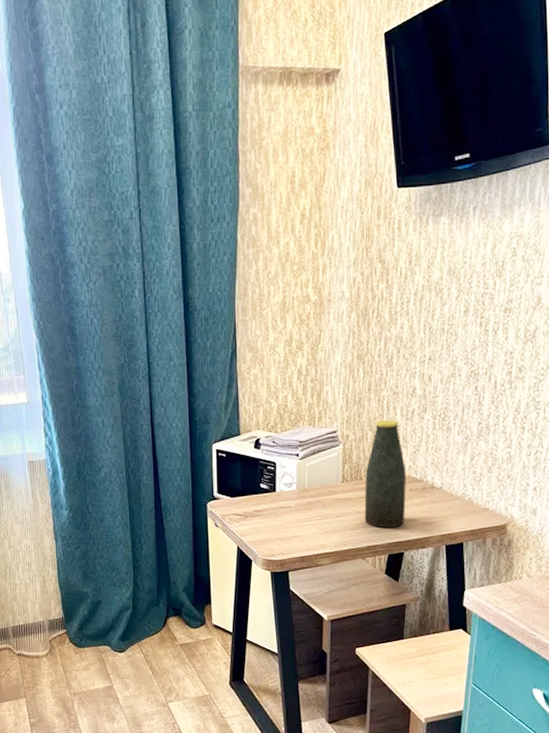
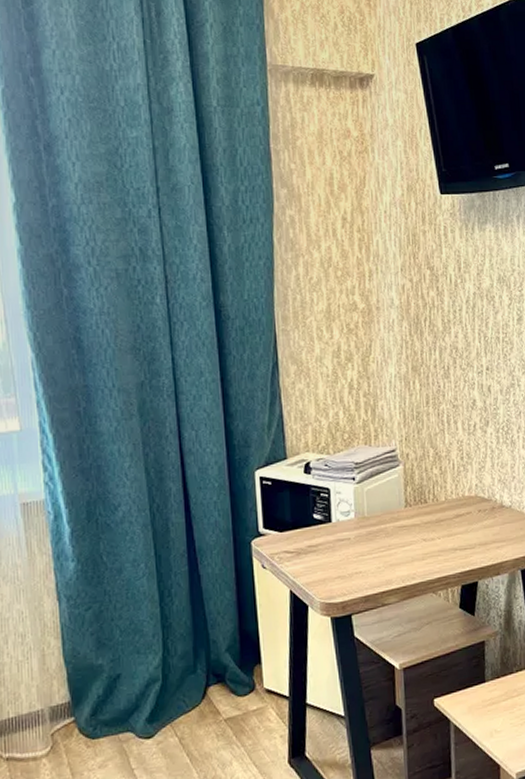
bottle: present [364,419,406,529] -> none [429,434,476,556]

